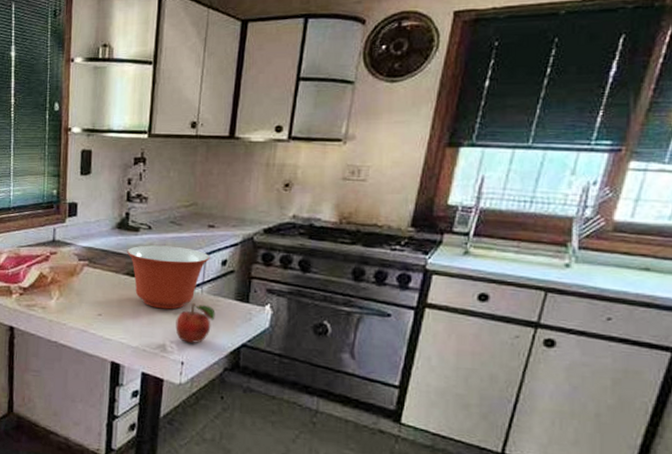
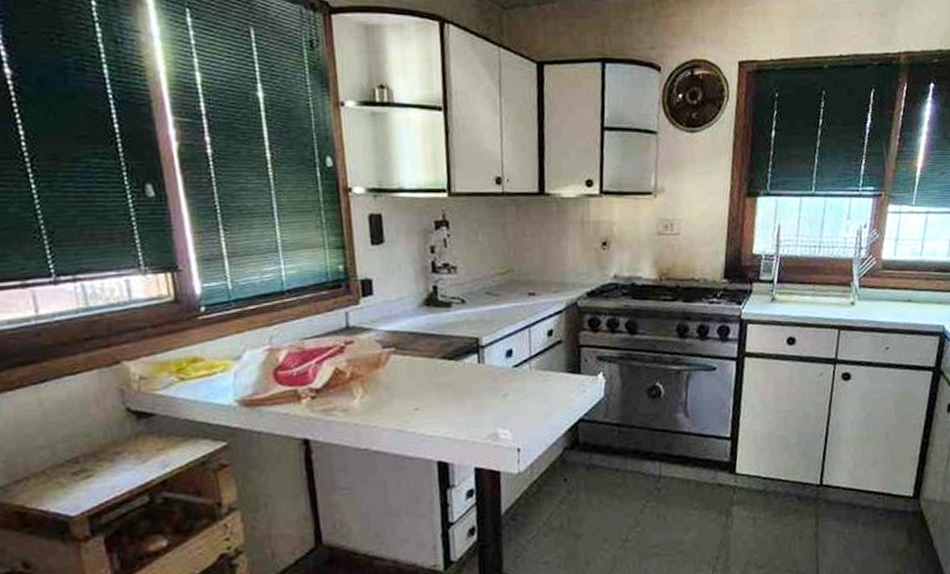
mixing bowl: present [126,245,210,310] -> none [439,320,535,393]
fruit: present [175,303,216,343] -> none [505,381,548,426]

